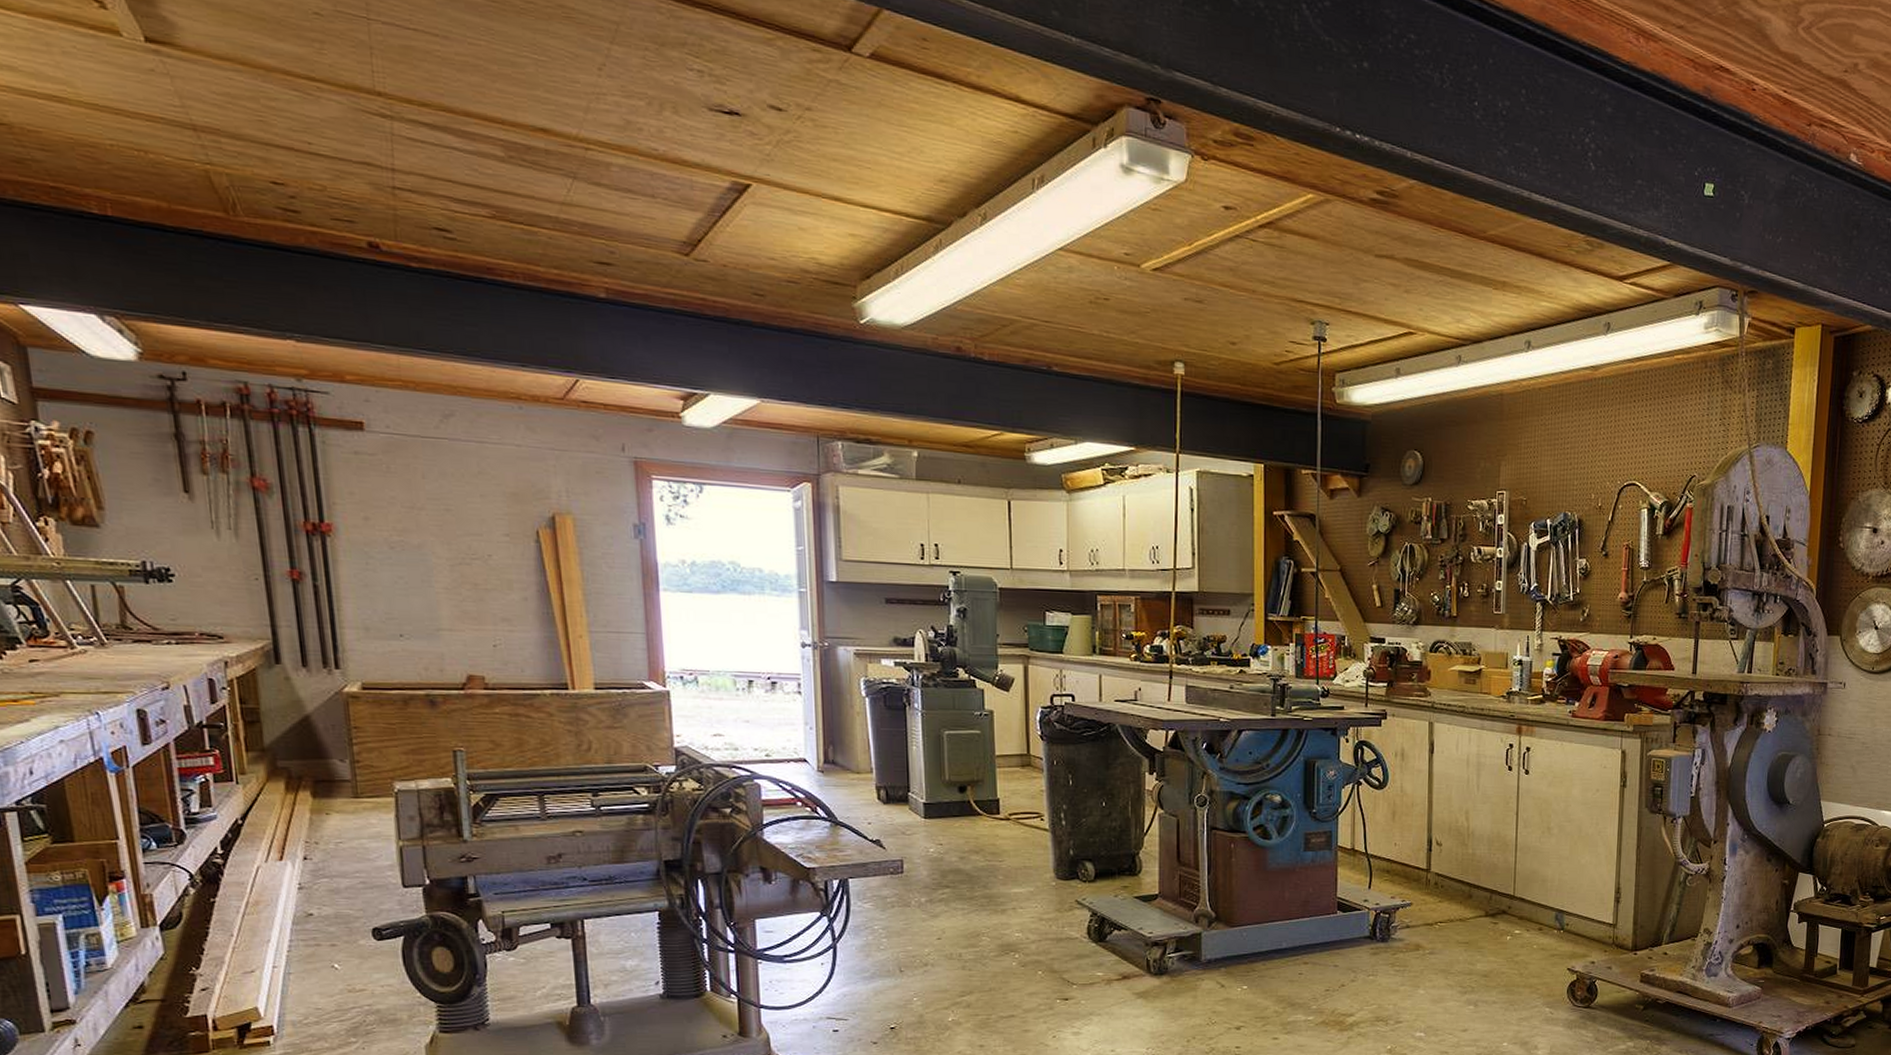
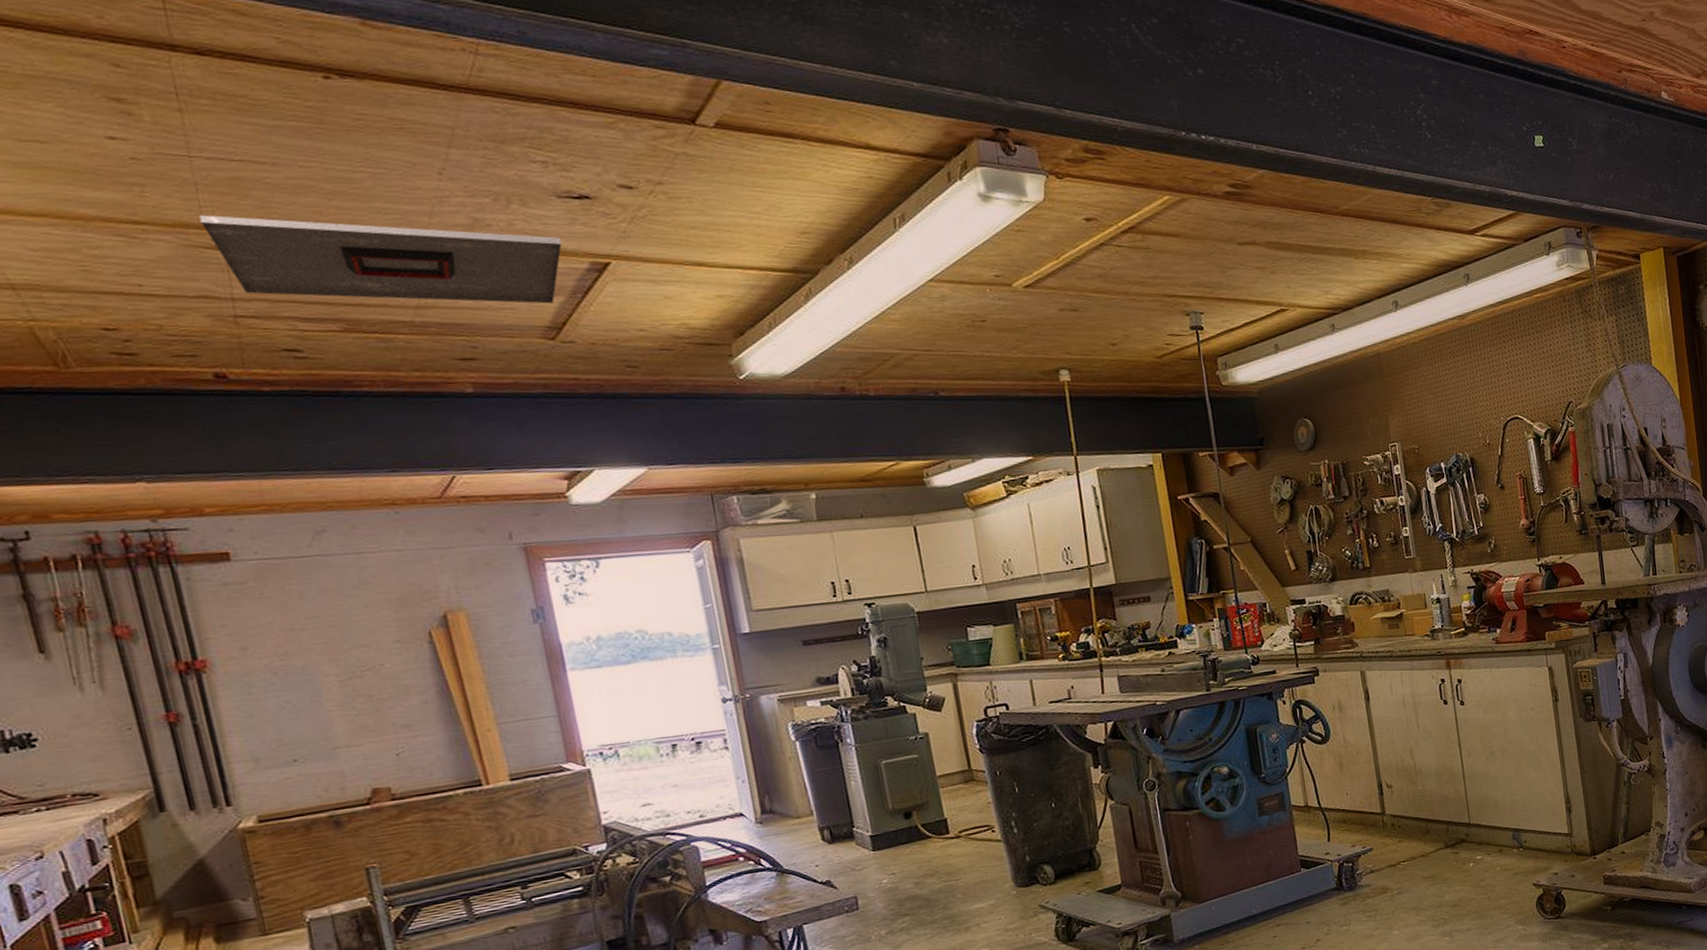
ceiling vent: none [371,79,708,219] -> present [199,214,563,304]

